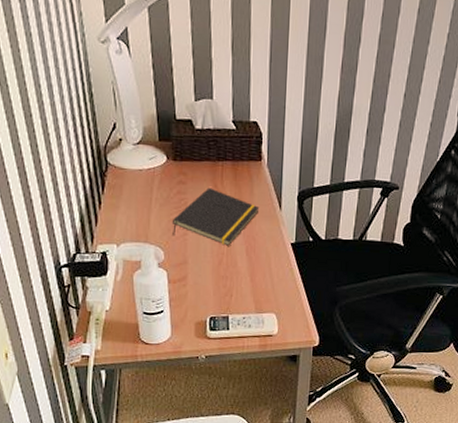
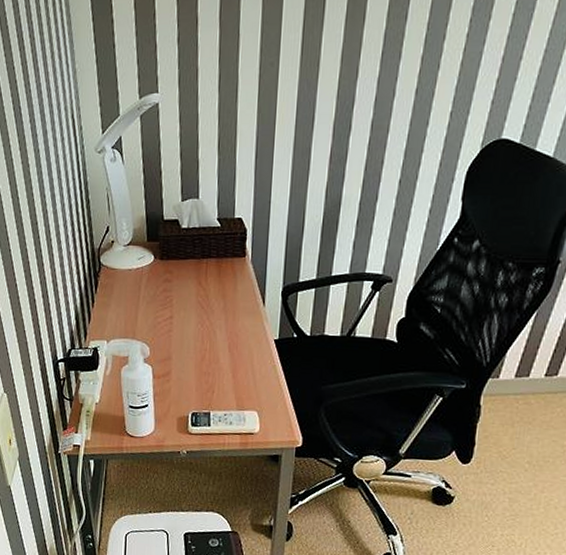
notepad: present [172,187,260,246] -> none [157,285,243,342]

